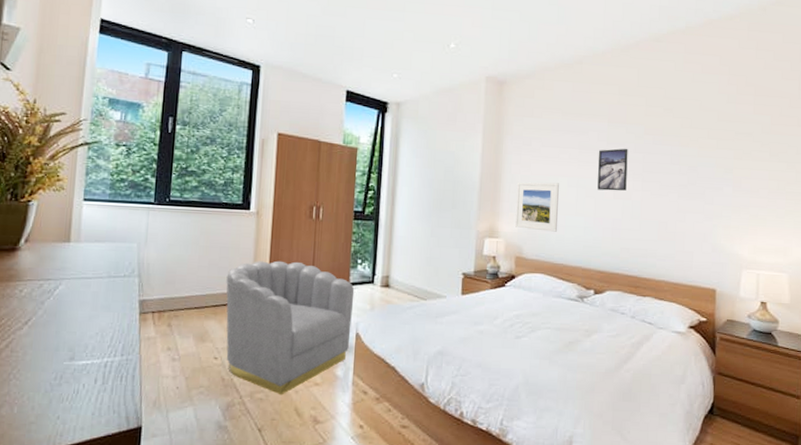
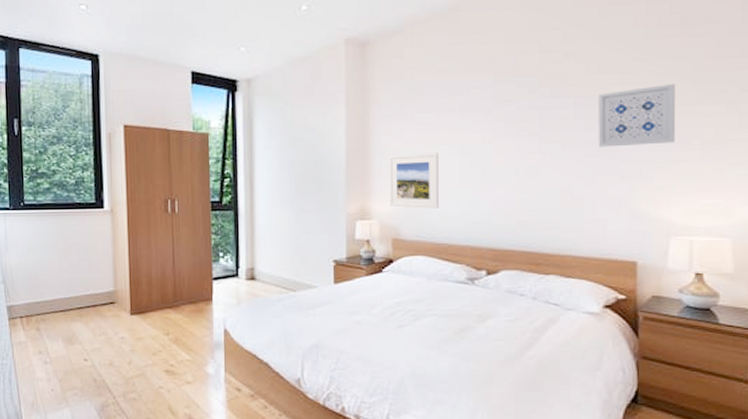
armchair: present [226,260,355,395] -> none [88,258,219,395]
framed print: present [597,148,628,191] -> none [483,105,520,157]
wall art: none [688,142,749,191] -> present [598,83,676,147]

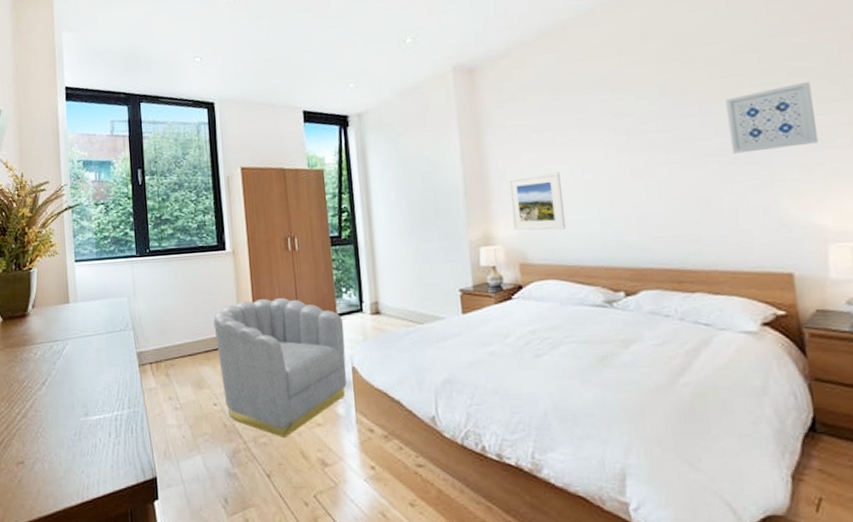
armchair: none [88,258,219,395] -> present [213,297,347,439]

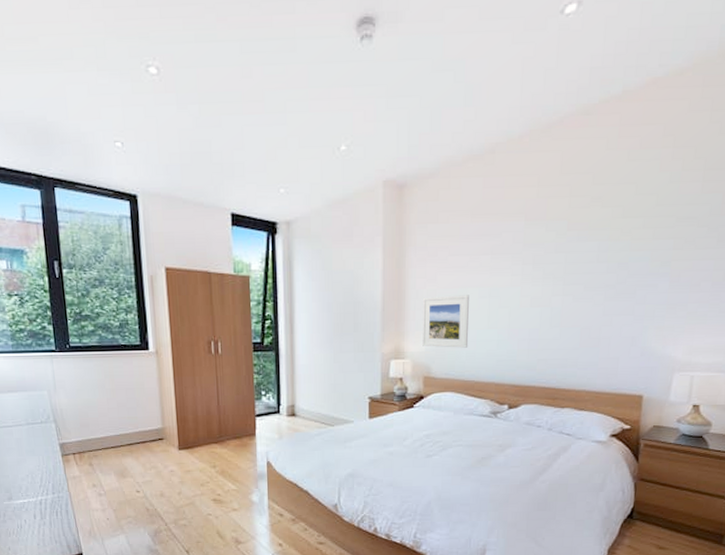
armchair: present [213,297,347,439] -> none [136,397,262,521]
wall art: present [725,81,819,154] -> none [617,228,693,290]

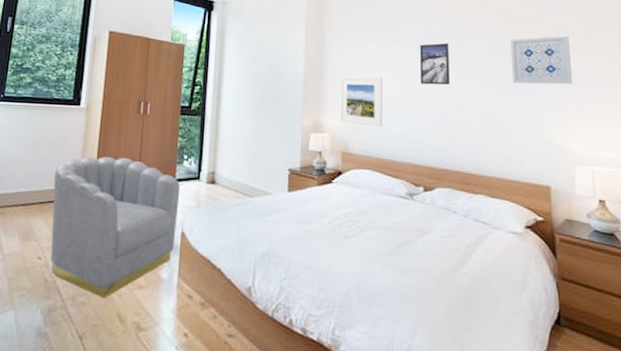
armchair: none [136,397,262,521] -> present [50,156,181,299]
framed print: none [512,248,548,299] -> present [419,42,450,85]
wall art: none [617,228,693,290] -> present [510,35,573,85]

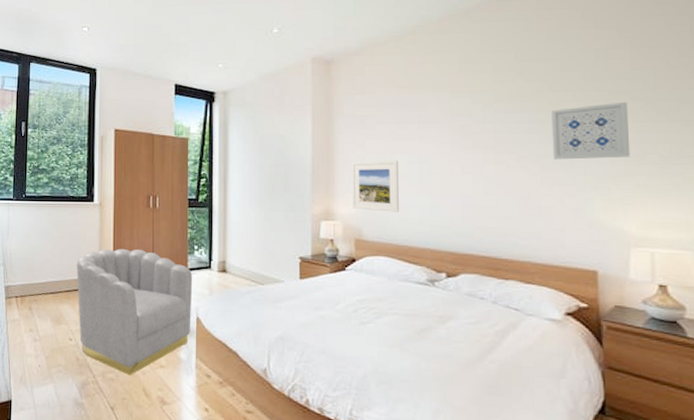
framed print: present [419,42,450,85] -> none [440,119,477,166]

